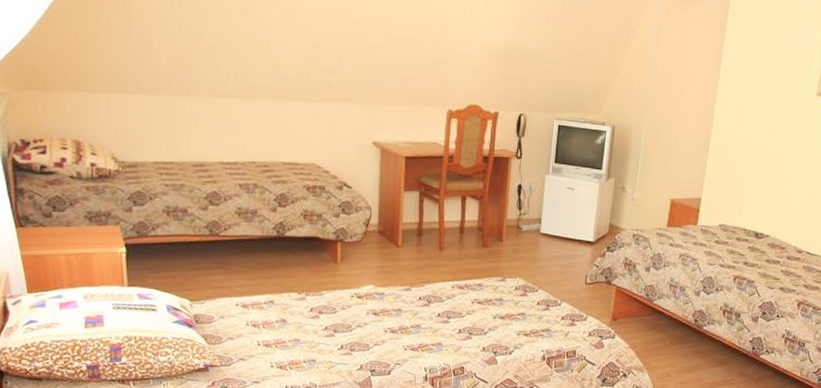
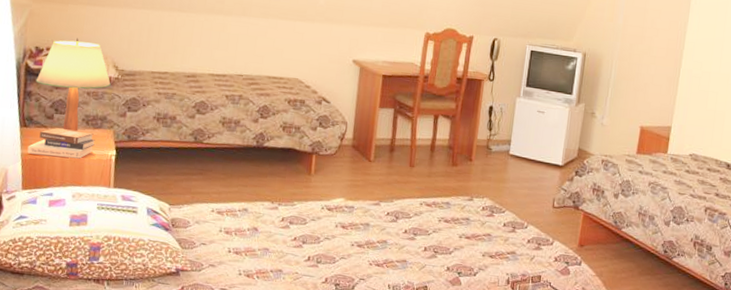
table lamp: none [26,128,111,230] -> present [35,38,111,132]
books: none [27,226,101,258] -> present [27,128,95,159]

